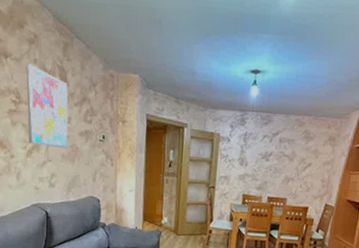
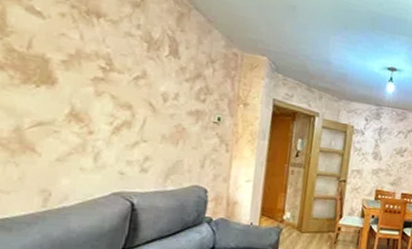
wall art: present [25,63,68,149] -> none [116,27,179,129]

